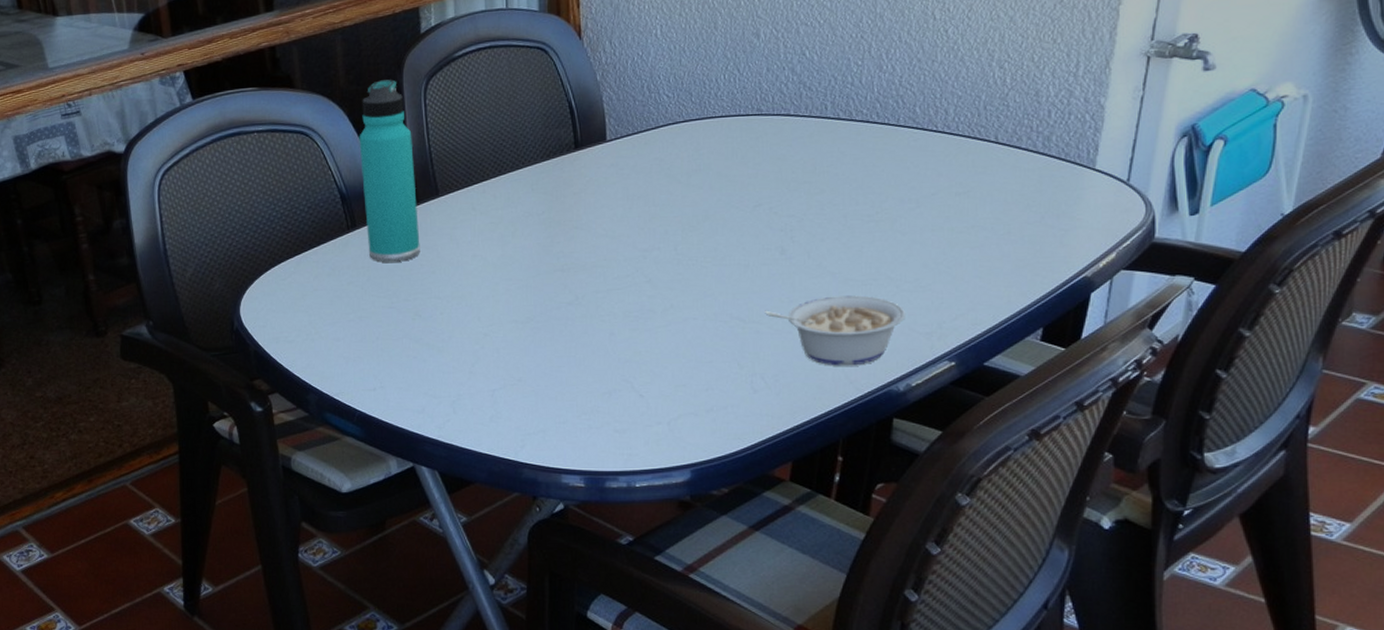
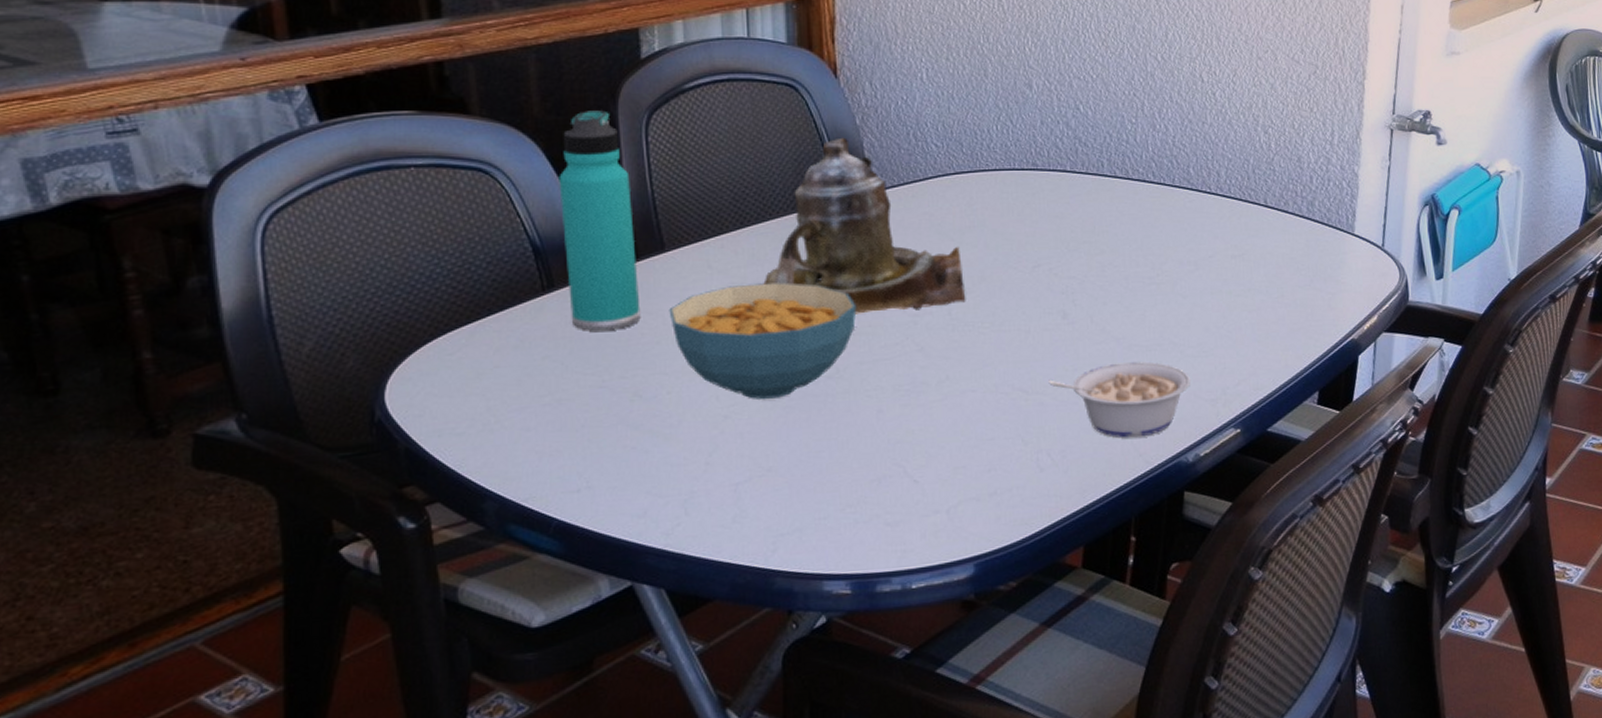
cereal bowl: none [442,222,594,322] -> present [669,282,857,400]
teapot: none [516,92,691,250] -> present [763,137,966,314]

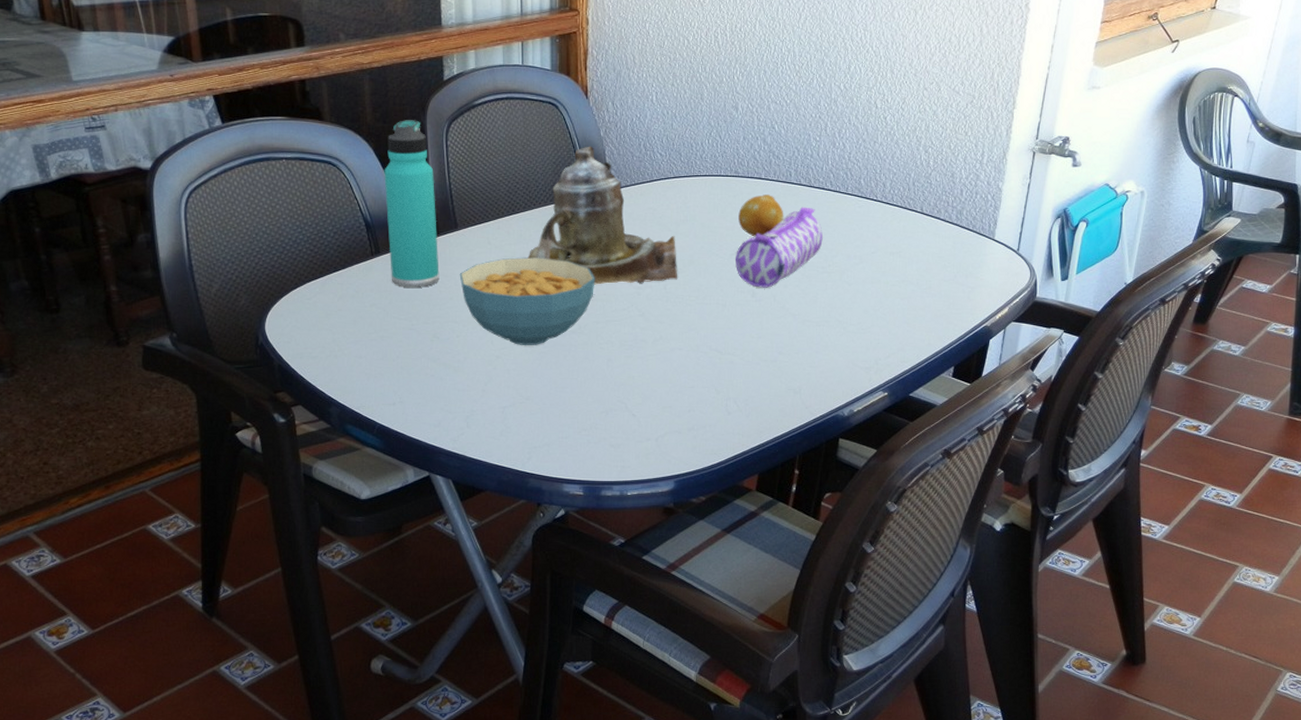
pencil case: none [1039,204,1148,307] -> present [736,207,823,288]
fruit: none [1040,191,1098,244] -> present [738,195,784,237]
legume: present [1048,361,1191,438] -> none [738,334,851,394]

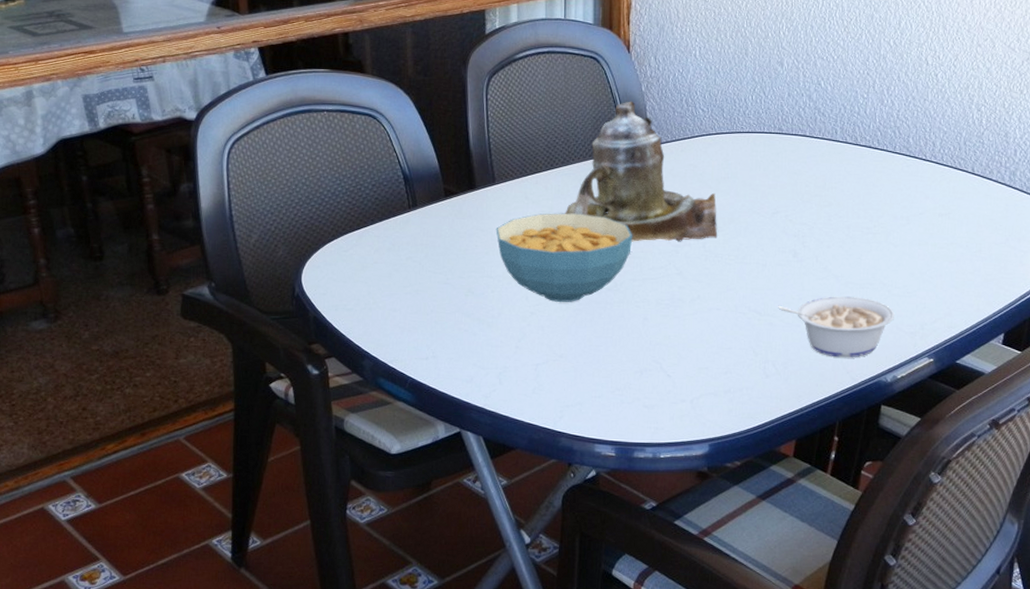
thermos bottle: present [384,120,439,287] -> none [423,73,476,241]
pencil case: present [736,207,823,288] -> none [777,165,869,248]
fruit: present [738,195,784,237] -> none [781,152,829,196]
legume: none [738,334,851,394] -> present [778,296,895,358]

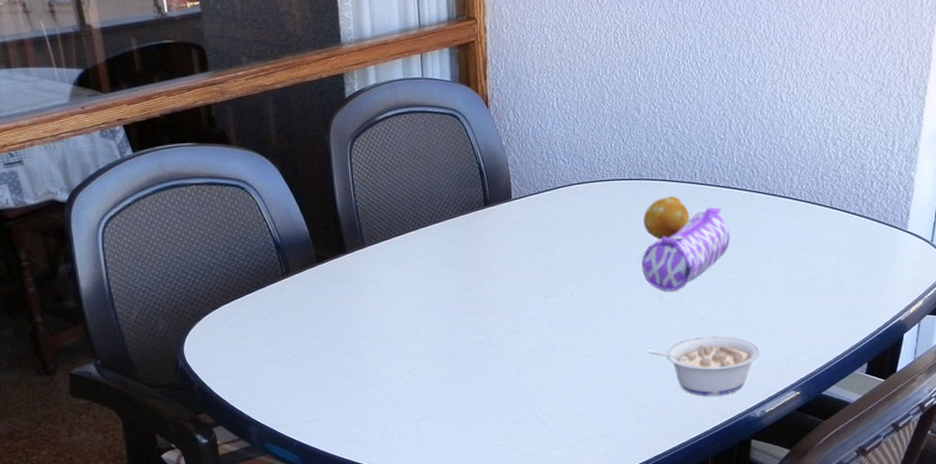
cereal bowl: present [496,213,633,303] -> none [368,271,503,360]
teapot: present [565,101,718,242] -> none [435,156,585,296]
pencil case: none [777,165,869,248] -> present [642,207,730,291]
fruit: none [781,152,829,196] -> present [644,196,690,240]

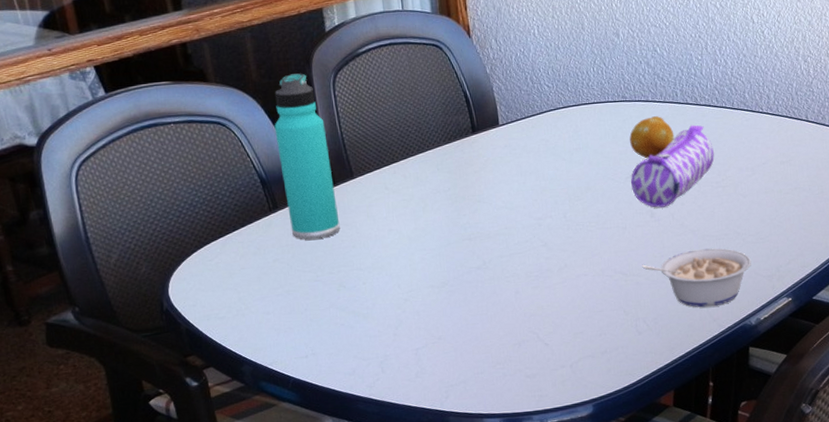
thermos bottle: none [291,139,349,306] -> present [274,73,340,240]

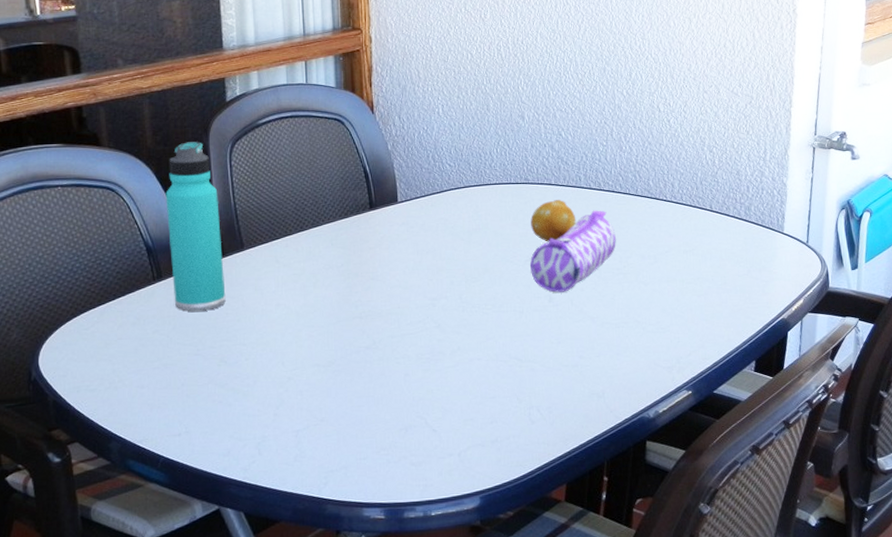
legume: present [642,248,752,308] -> none [538,336,652,398]

